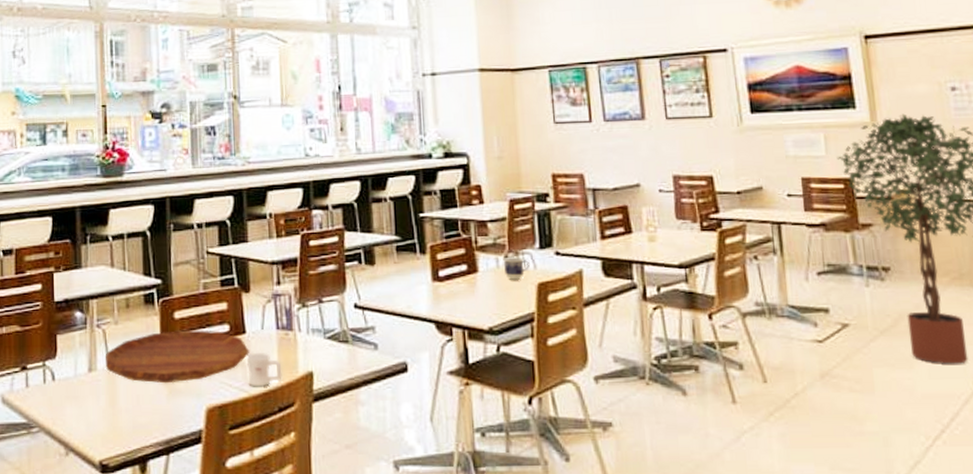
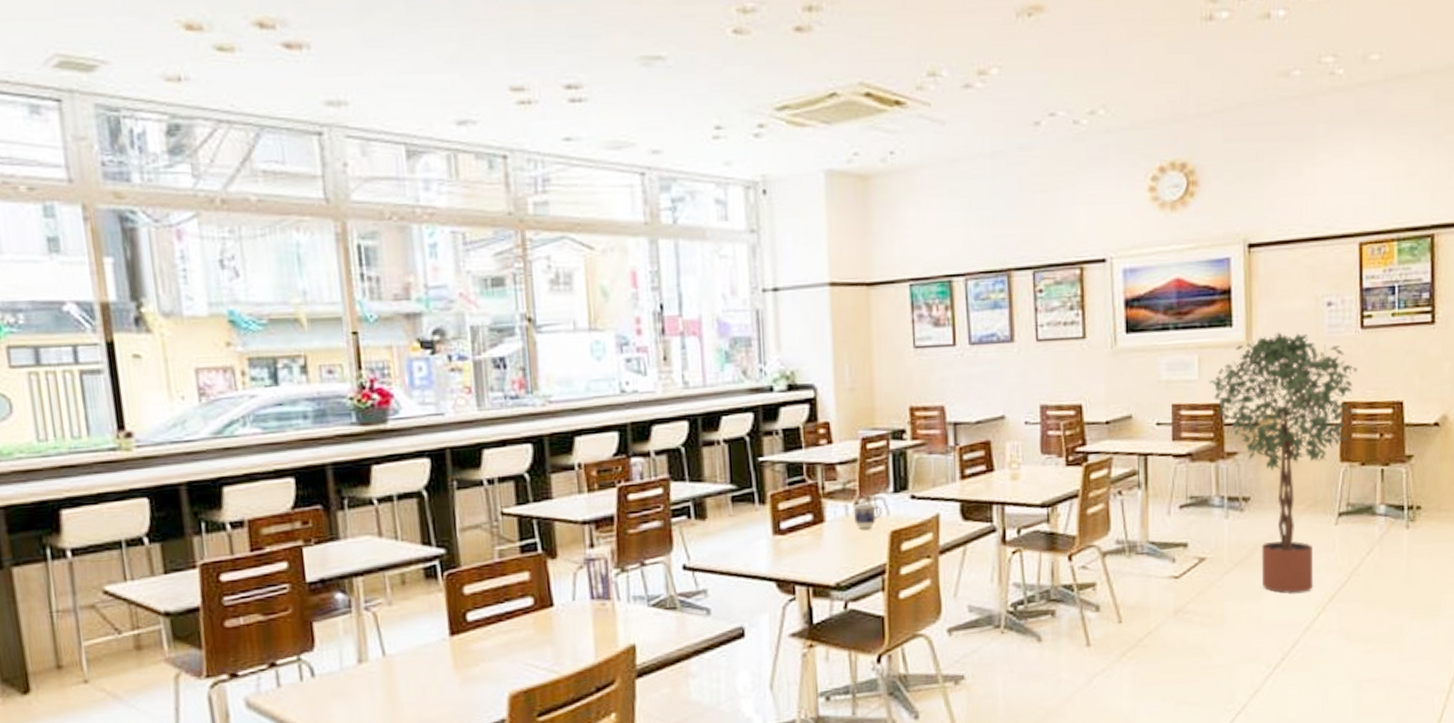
tray: present [104,329,249,384] -> none [377,605,559,670]
mug: present [246,353,282,387] -> none [555,627,599,667]

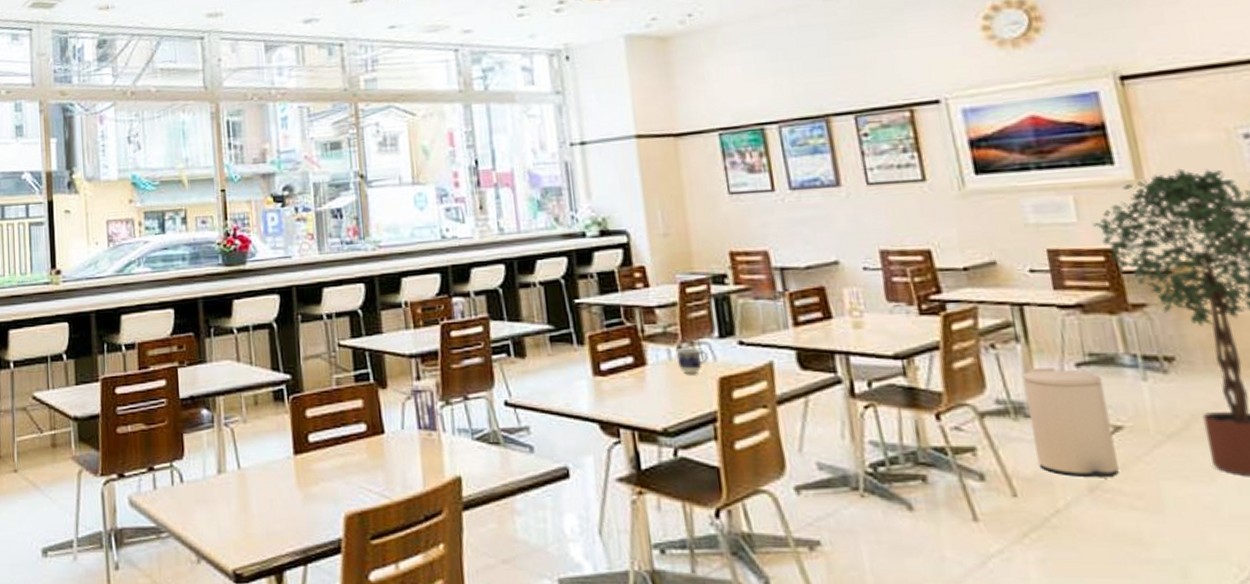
pedal bin: none [1139,510,1198,603] -> present [1022,368,1119,478]

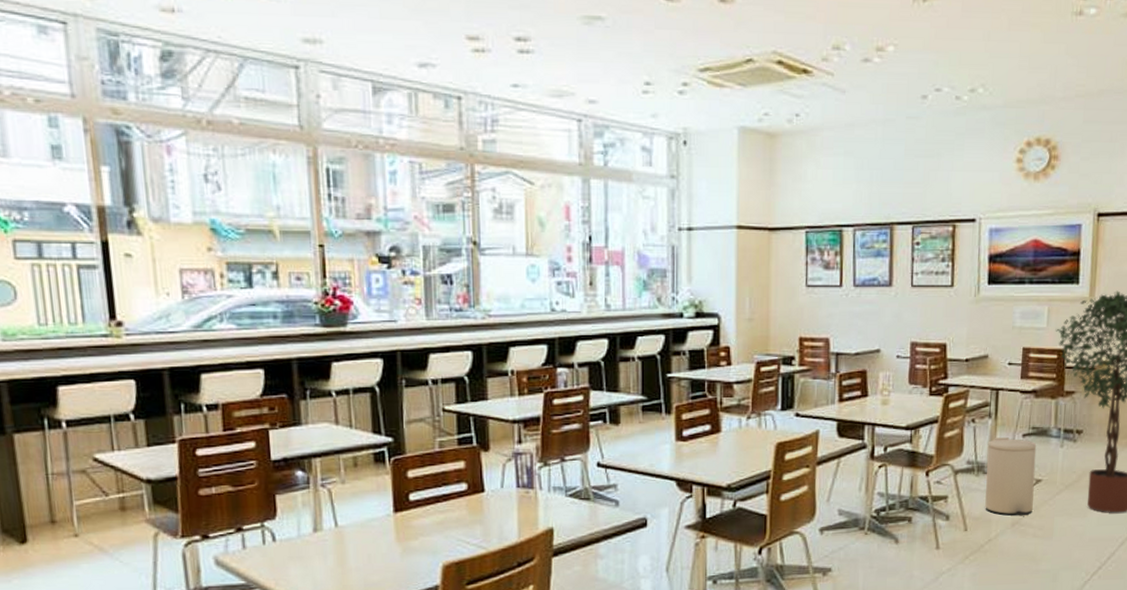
cup: present [675,348,708,374] -> none [745,418,770,440]

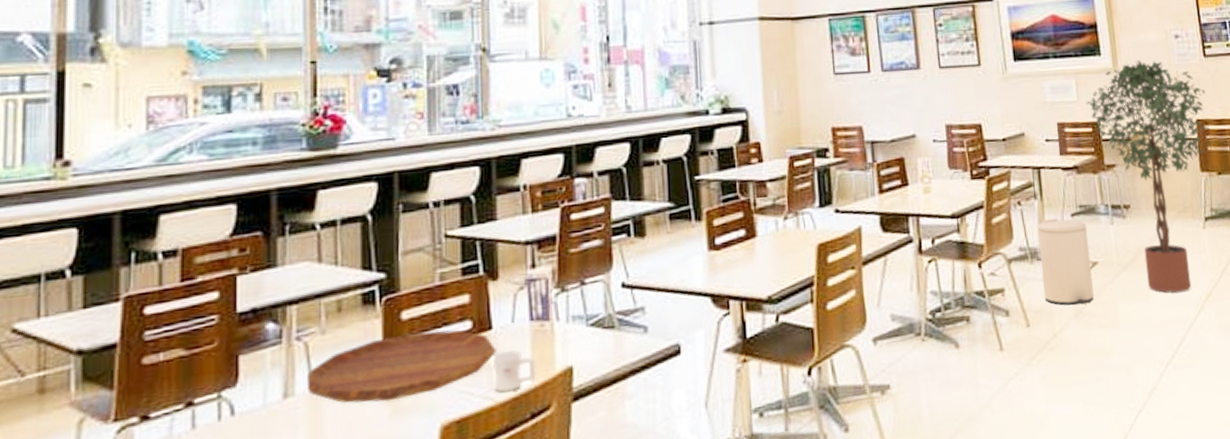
tray: none [331,488,488,542] -> present [306,329,496,403]
mug: none [484,511,522,544] -> present [492,350,536,393]

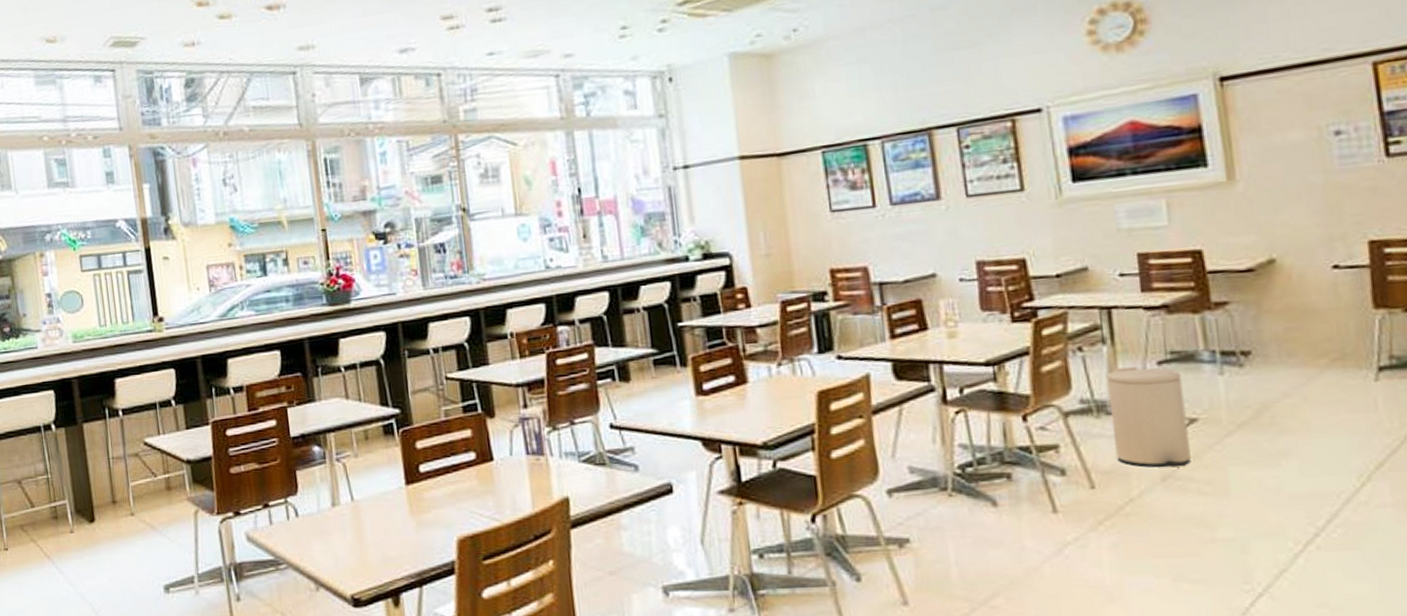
tray: present [306,329,496,403] -> none [347,458,499,516]
mug: present [492,350,536,393] -> none [495,480,536,516]
potted tree: present [1086,60,1209,292] -> none [1182,168,1392,459]

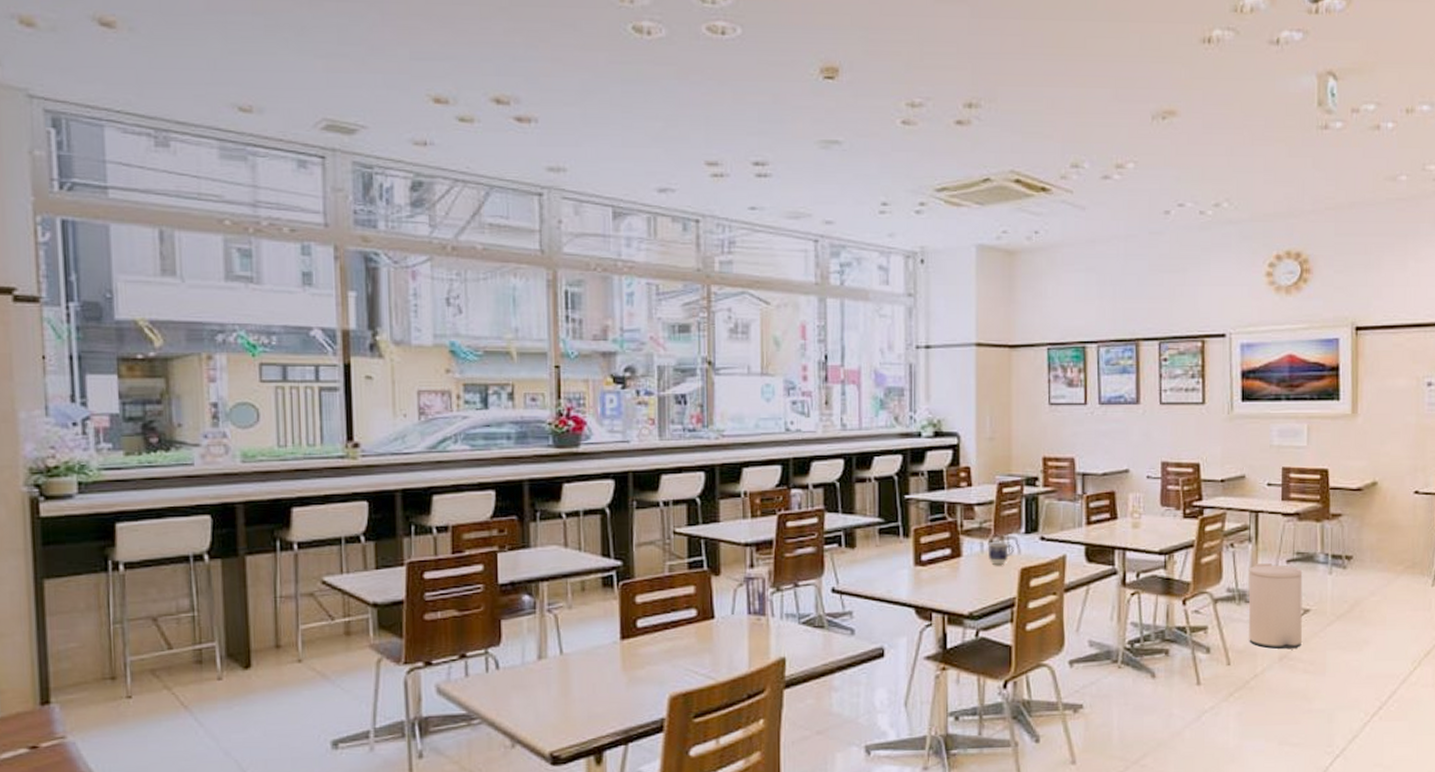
cup: none [776,364,807,390] -> present [987,542,1014,565]

